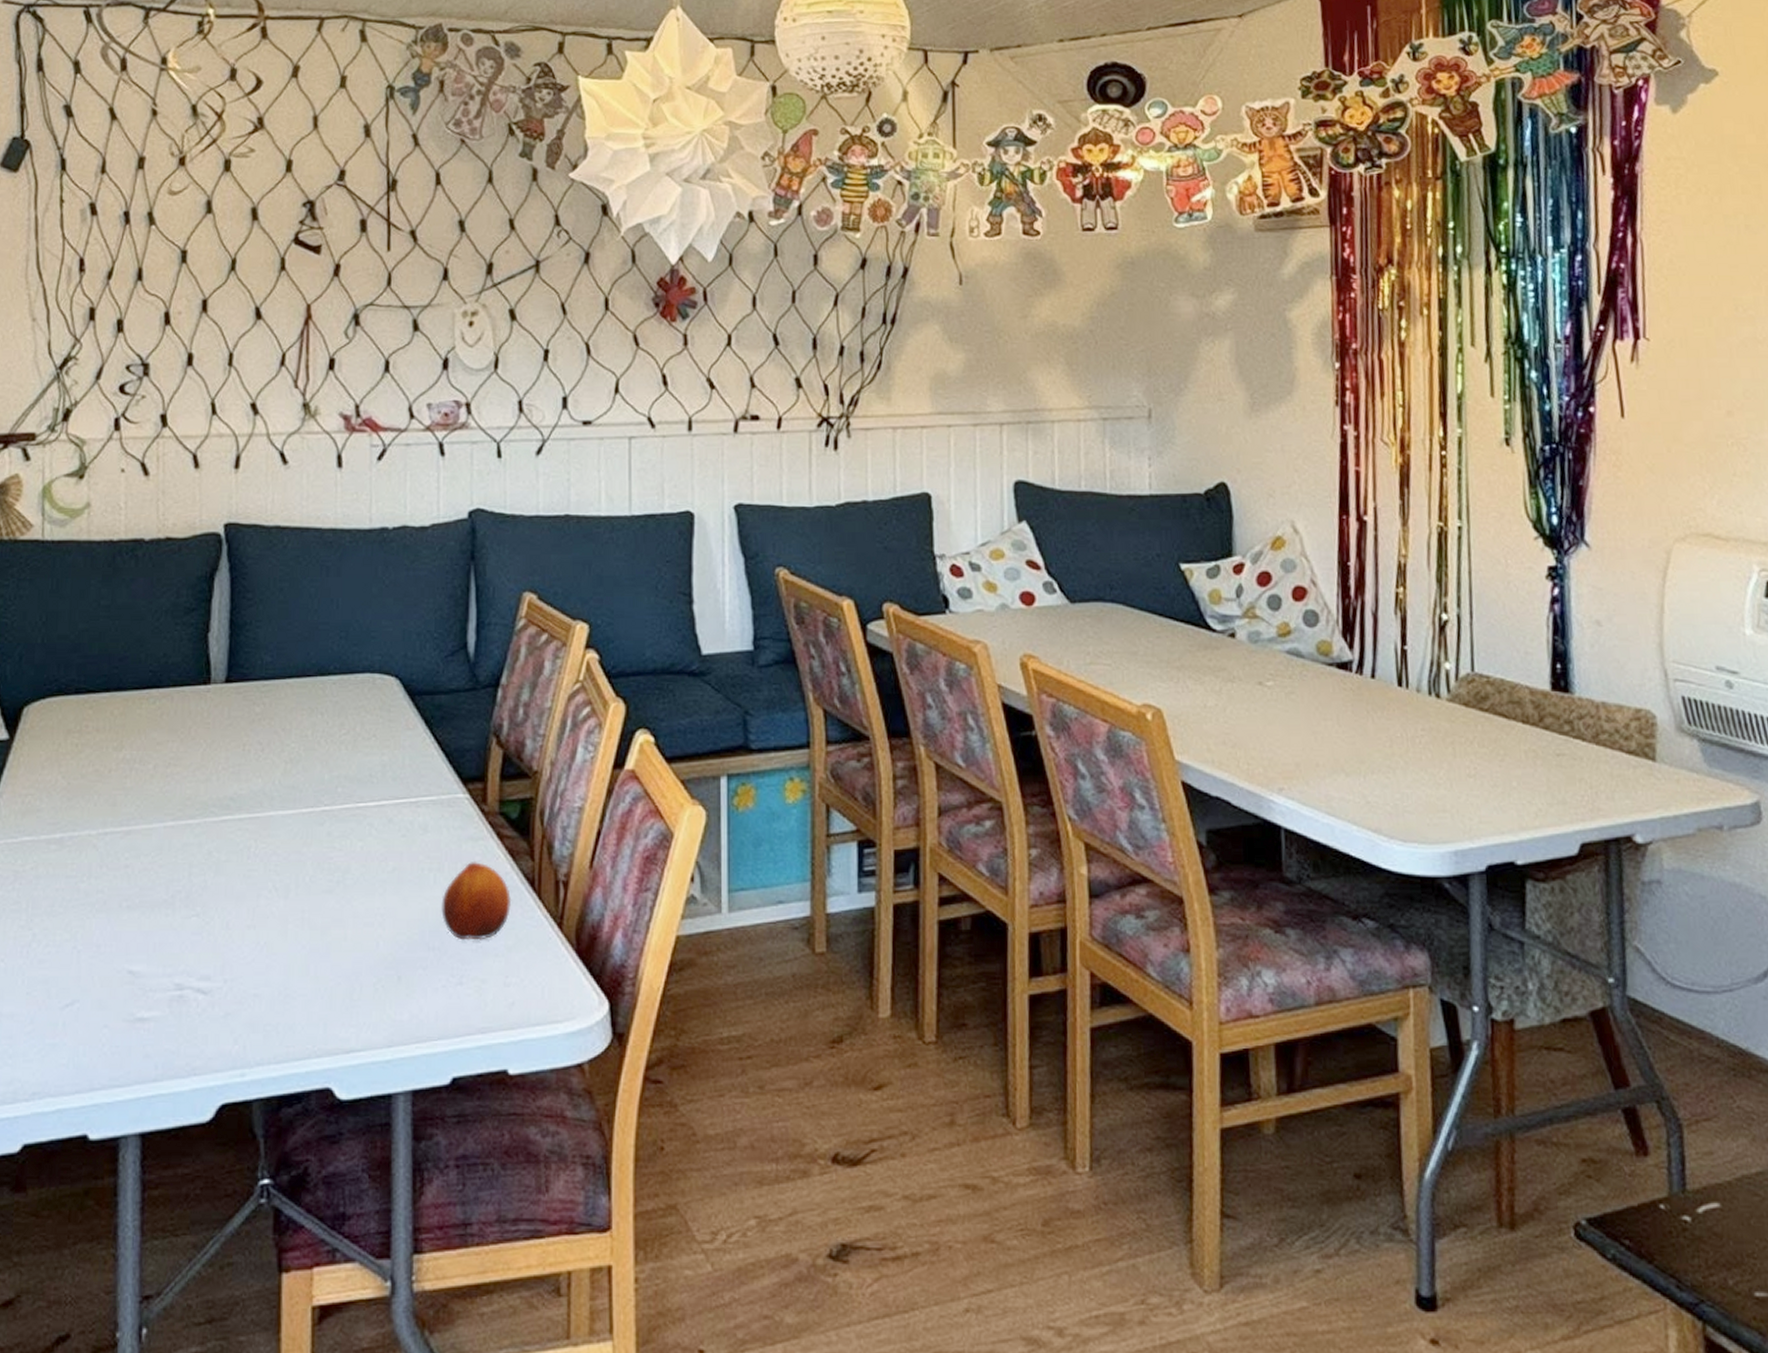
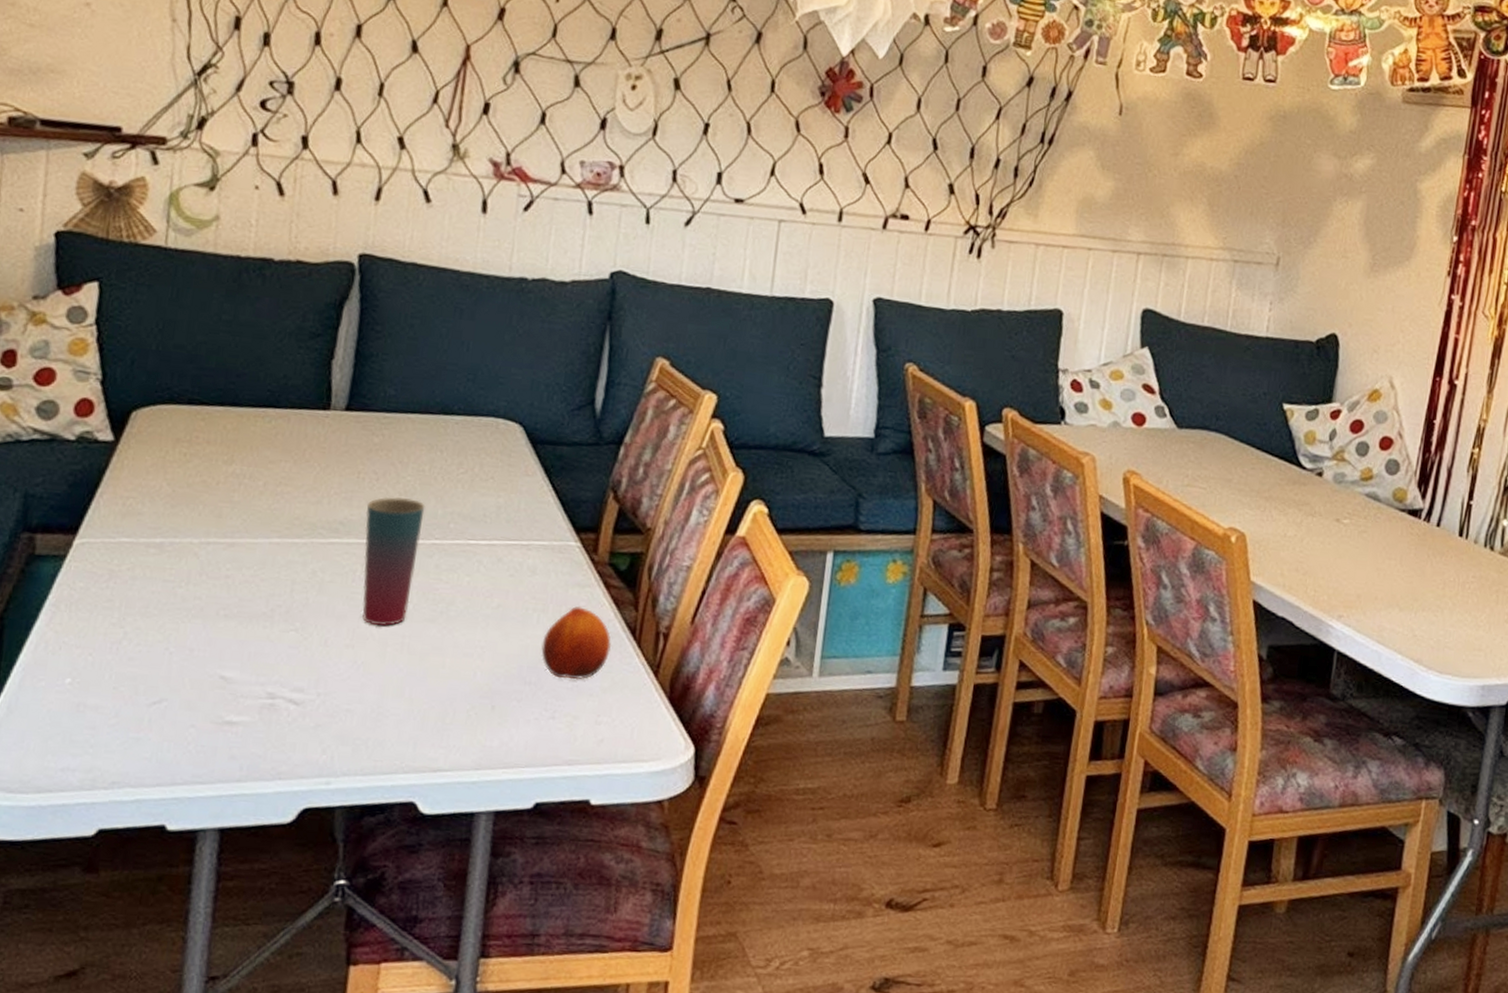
cup: none [254,766,312,903] -> present [362,496,425,627]

